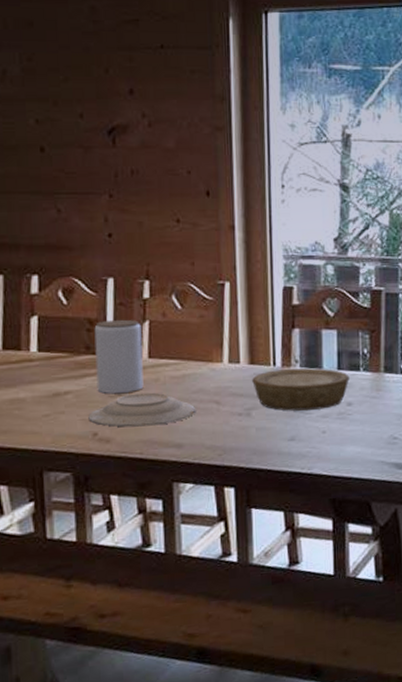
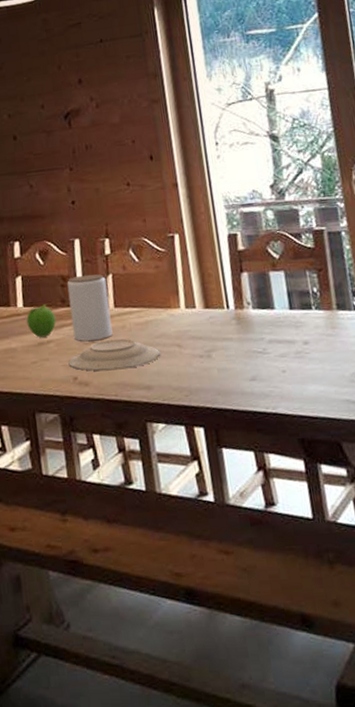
fruit: none [40,350,77,388] -> present [26,304,56,338]
bowl: present [252,368,350,411] -> none [209,309,303,352]

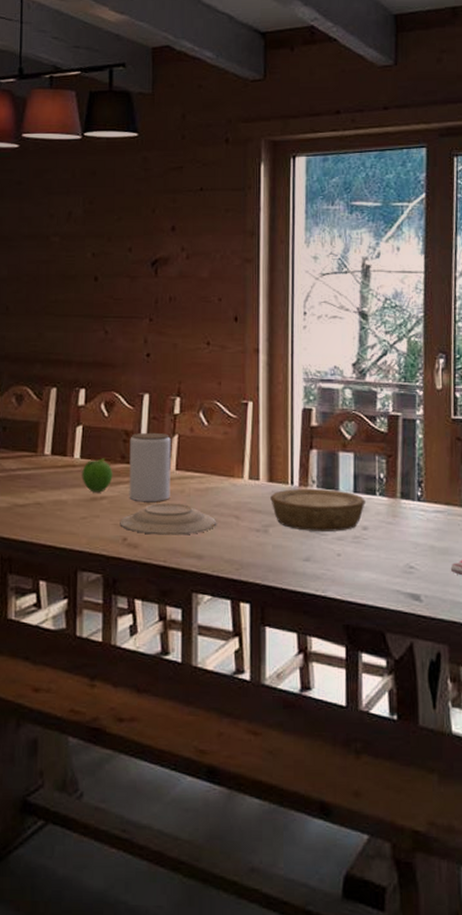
bowl: none [209,309,303,352] -> present [270,488,365,531]

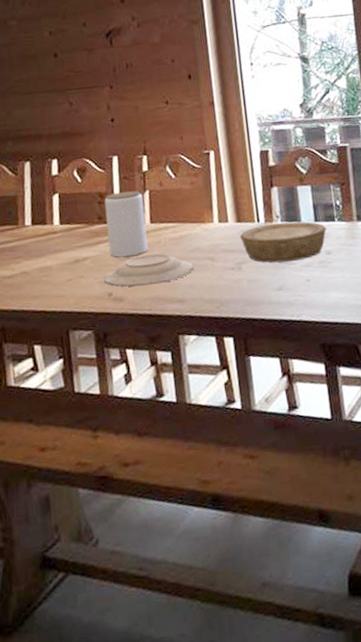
fruit: present [82,458,113,493] -> none [62,221,93,255]

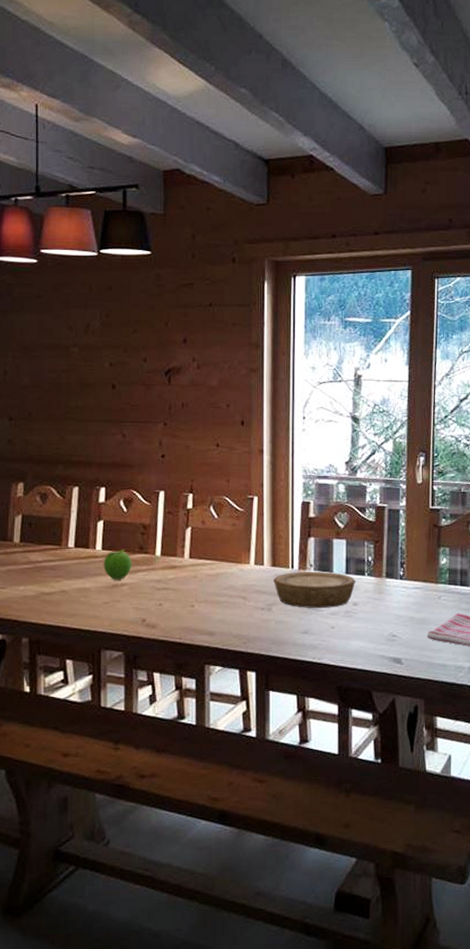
fruit: none [62,221,93,255] -> present [103,549,132,580]
plate: present [103,253,194,287] -> none [139,587,226,616]
jar: present [104,191,148,257] -> none [147,525,185,586]

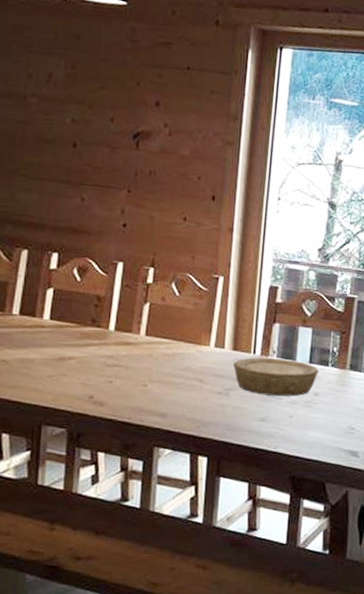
fruit: present [103,549,132,580] -> none [50,320,83,353]

